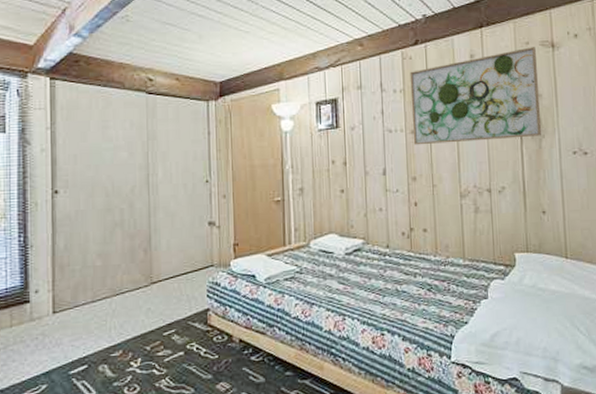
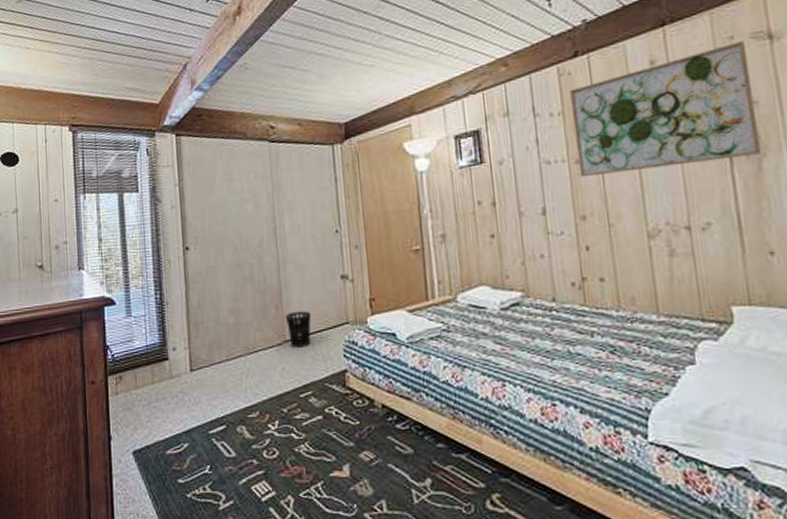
wastebasket: none [154,254,178,289] -> present [286,311,311,348]

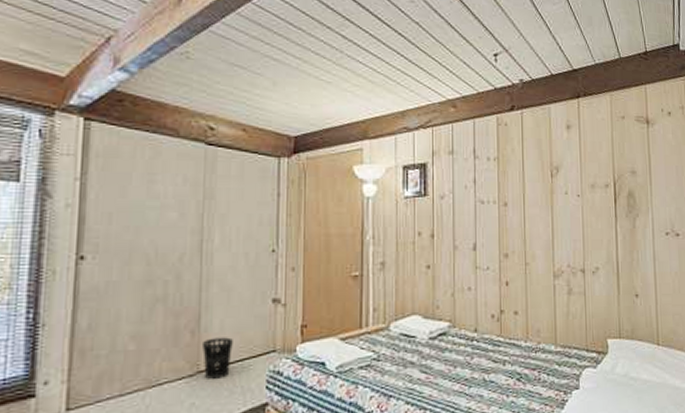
wall art: present [569,41,761,178] -> none [505,121,635,219]

